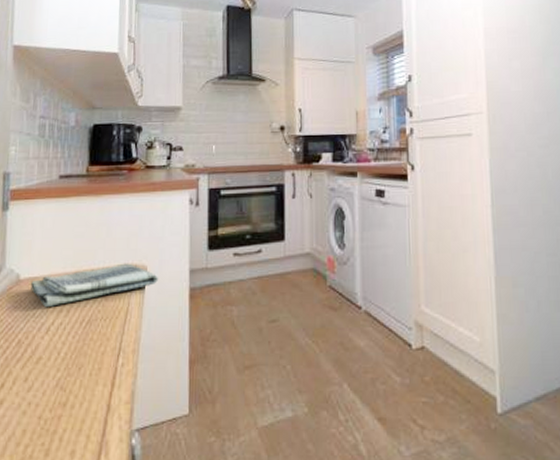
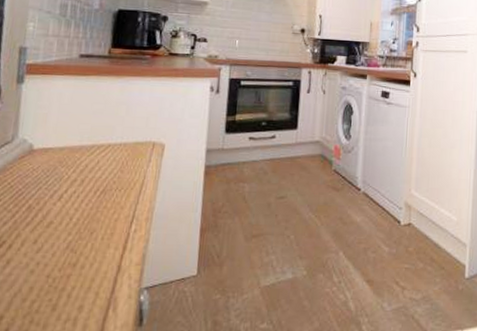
dish towel: present [31,263,159,307] -> none [44,140,176,176]

